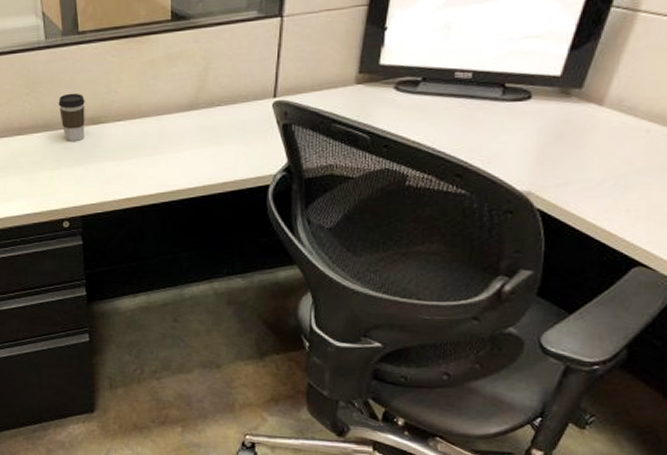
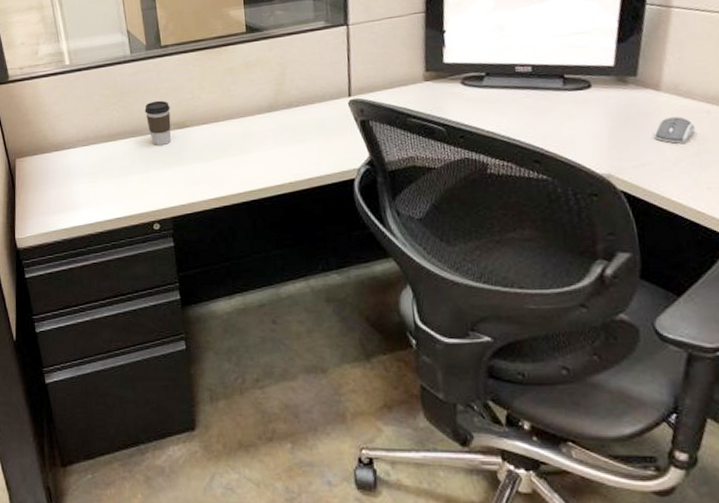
computer mouse: none [584,134,631,163] -> present [653,117,696,144]

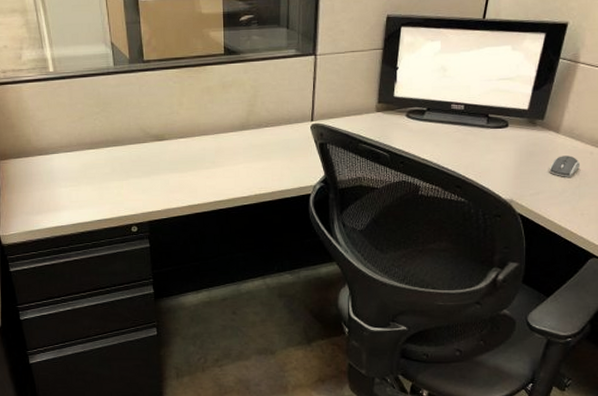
coffee cup: present [144,100,171,145] -> none [126,113,151,155]

